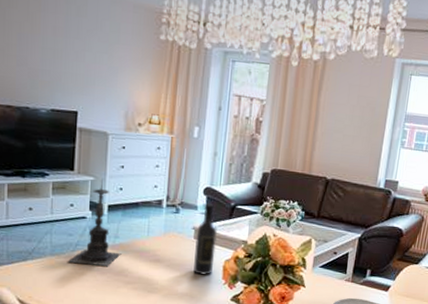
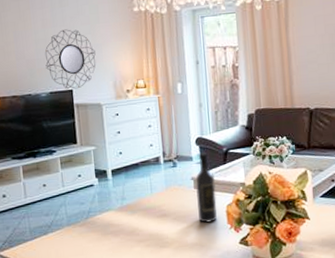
home mirror: none [50,42,110,112] -> present [45,29,96,89]
candle holder: present [68,179,121,266] -> none [84,147,130,230]

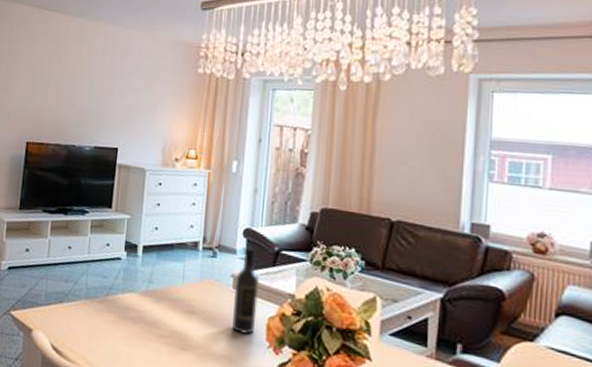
home mirror: present [45,29,96,89] -> none [95,81,149,148]

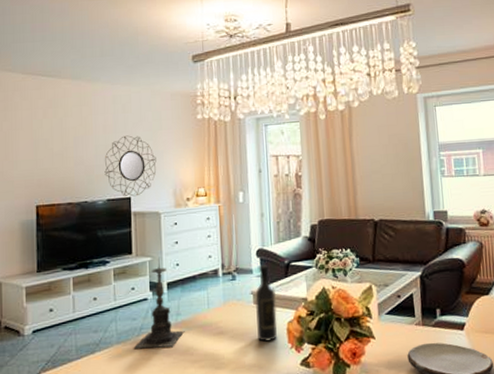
home mirror: none [95,81,149,148] -> present [104,135,156,197]
candle holder: none [101,218,155,315] -> present [134,258,185,348]

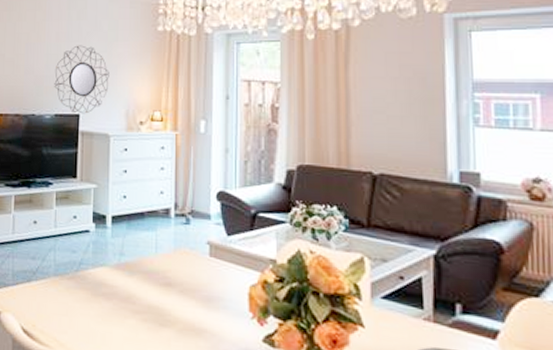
candle holder: present [134,258,185,348] -> none [72,186,128,290]
wine bottle: present [254,265,278,342] -> none [211,211,238,305]

